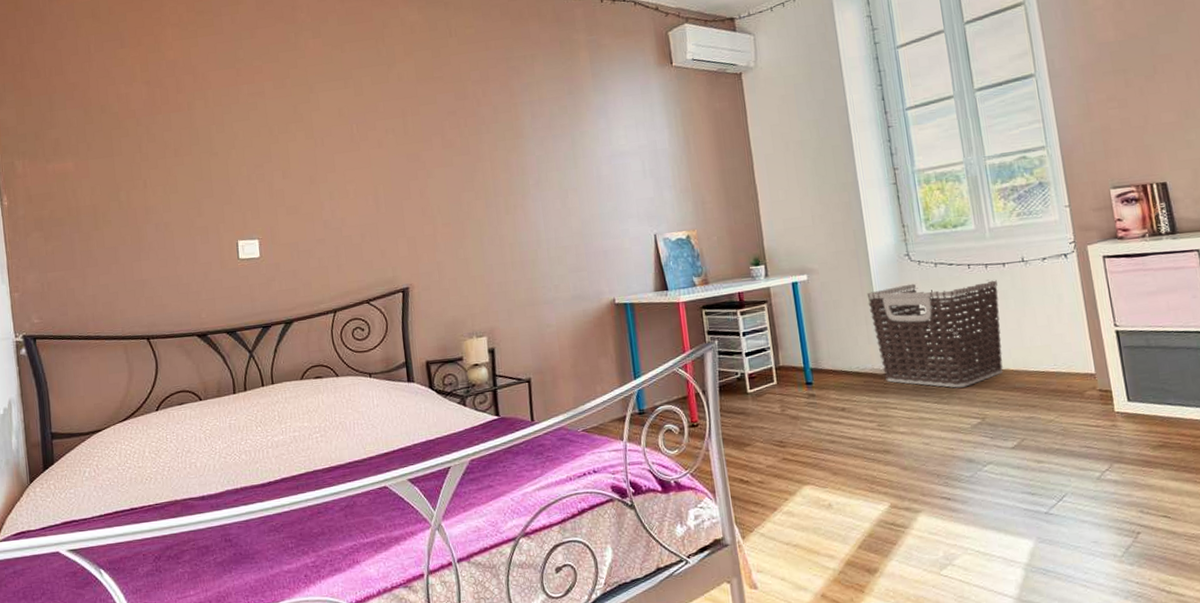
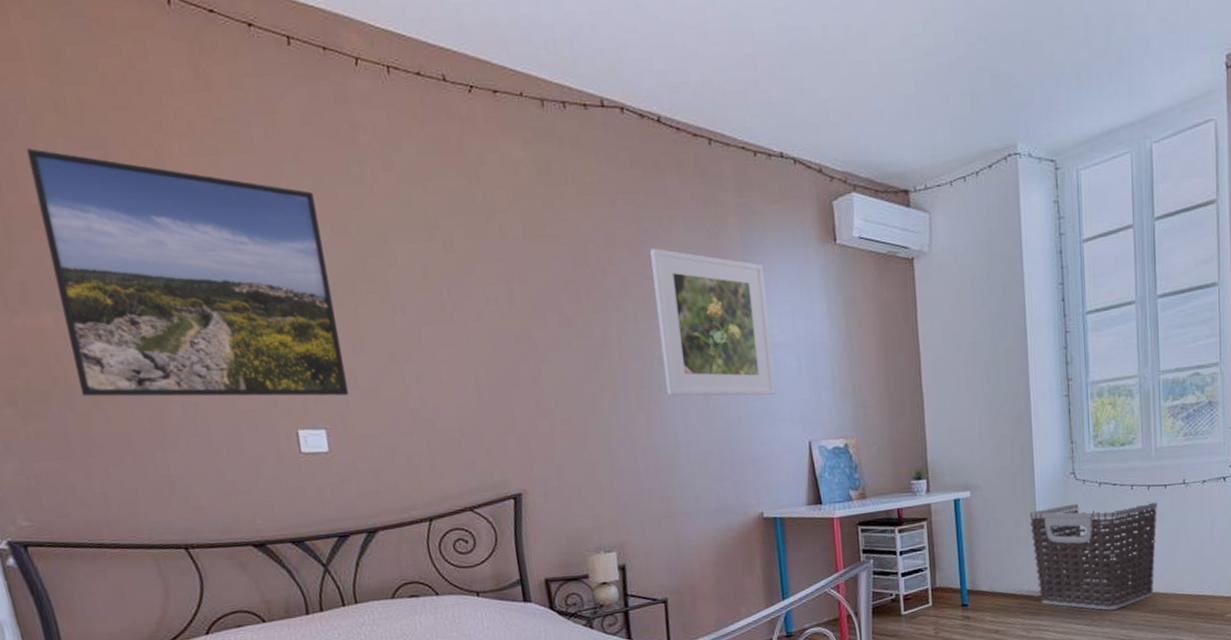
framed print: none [70,43,278,221] -> present [26,148,349,397]
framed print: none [516,81,624,200] -> present [650,248,776,396]

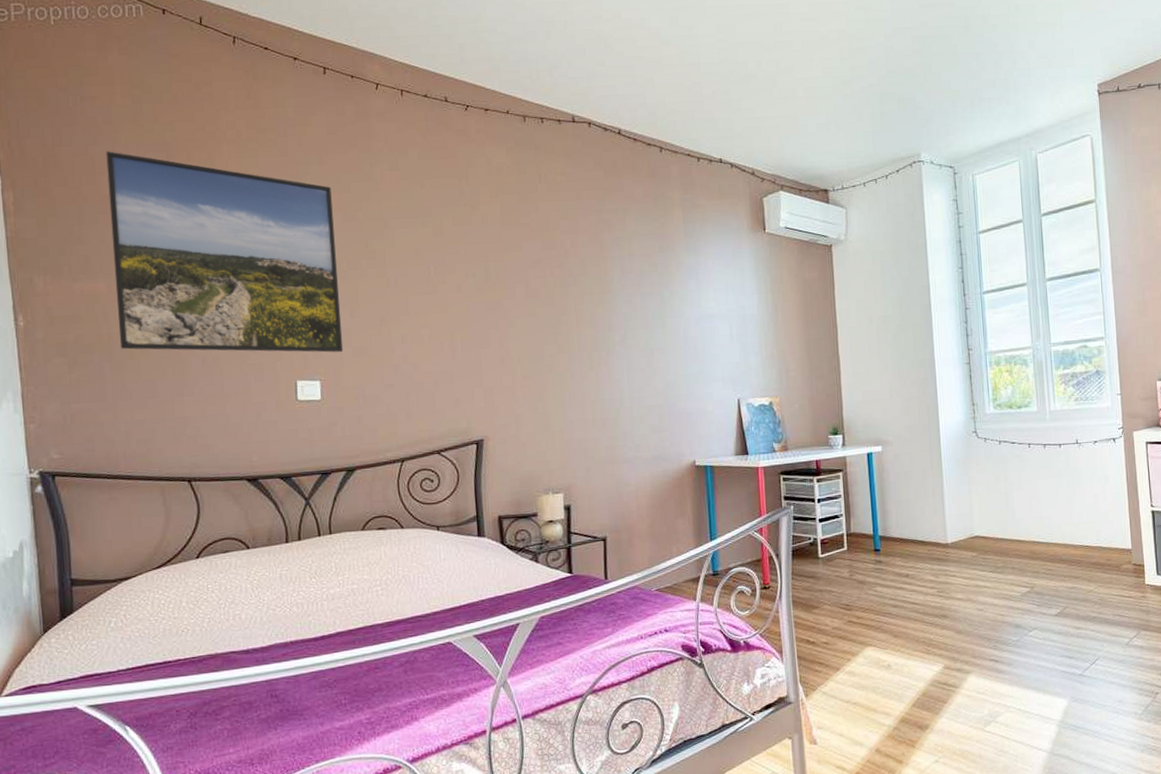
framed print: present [650,248,776,396] -> none [607,234,710,359]
clothes hamper: present [1029,501,1157,611] -> none [935,459,1054,559]

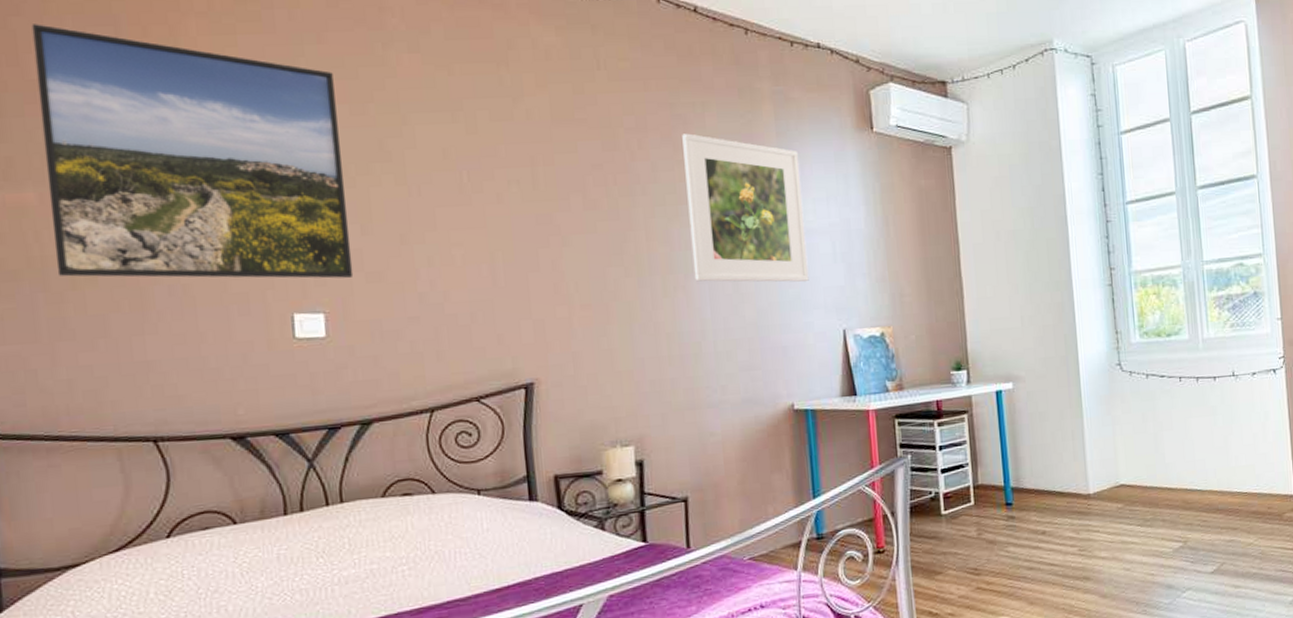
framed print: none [607,234,710,359] -> present [682,133,809,283]

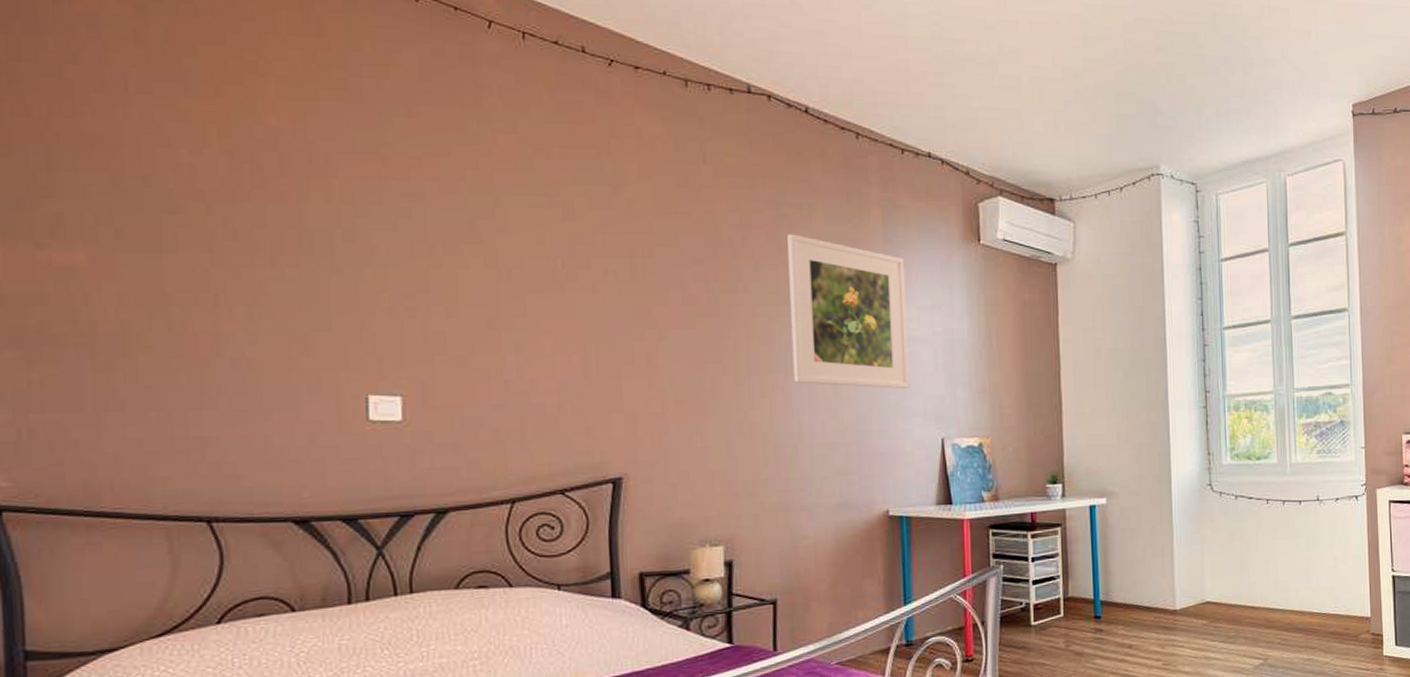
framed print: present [31,24,354,279] -> none [90,74,435,362]

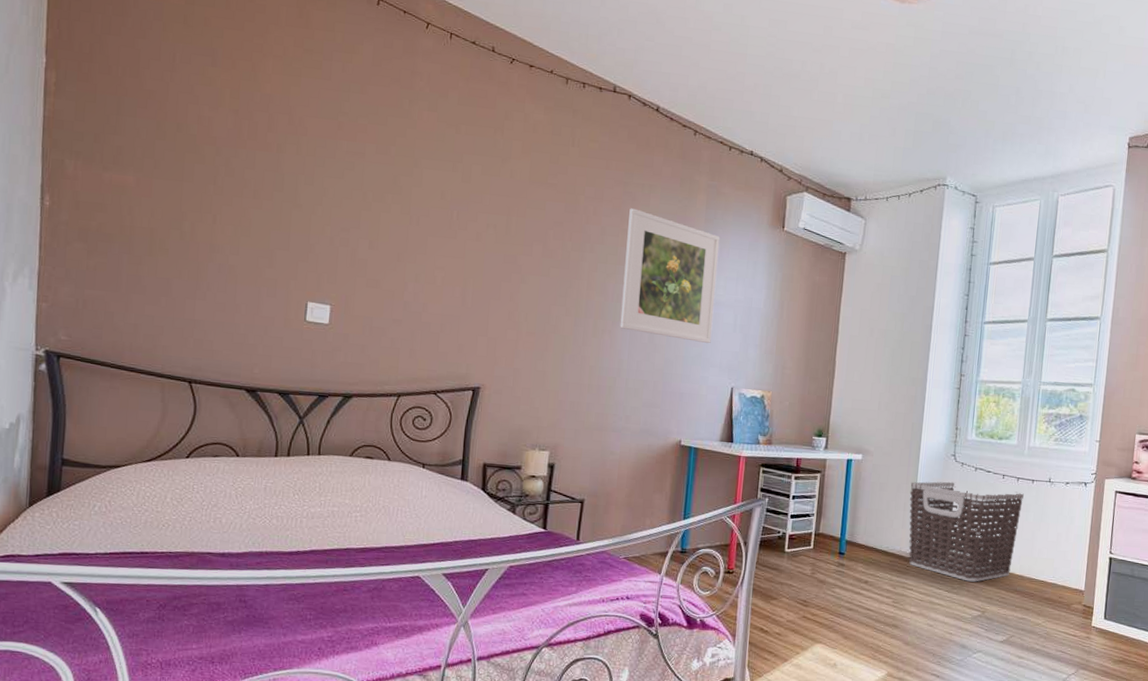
clothes hamper: none [1165,515,1292,627] -> present [908,481,1024,582]

